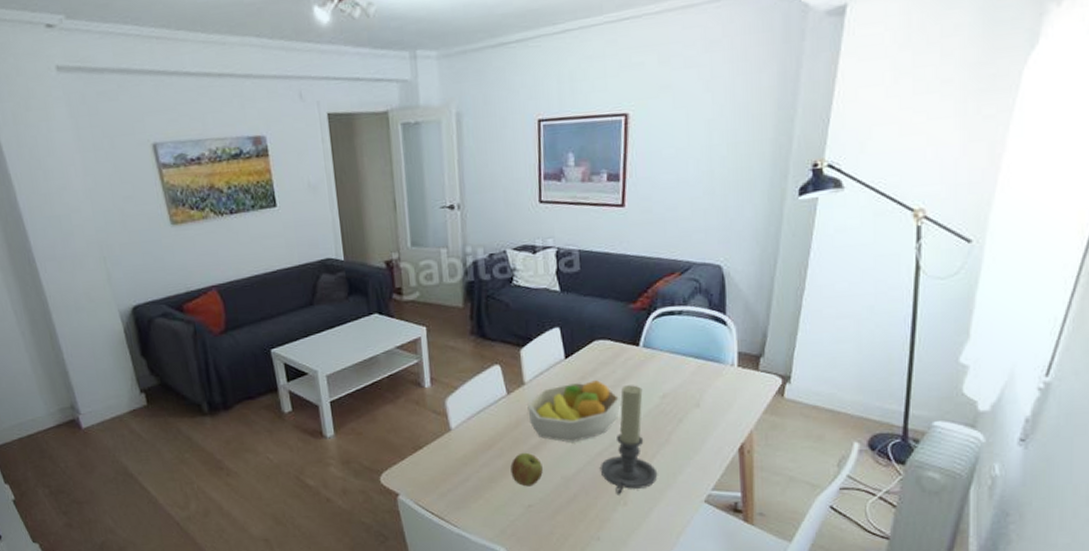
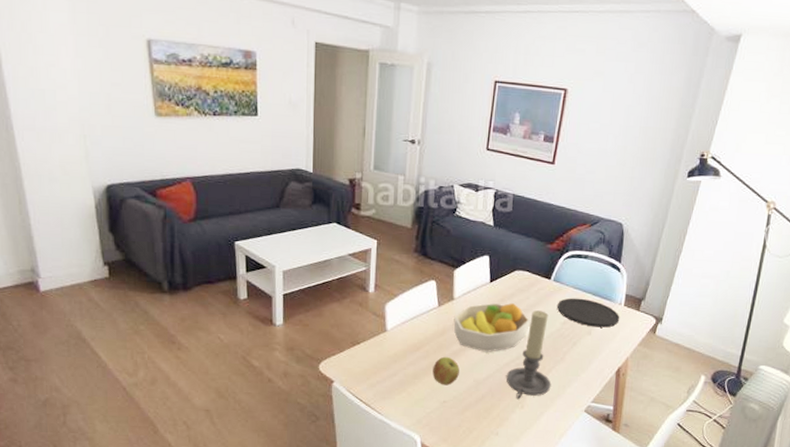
plate: none [652,364,735,398] -> present [557,298,620,328]

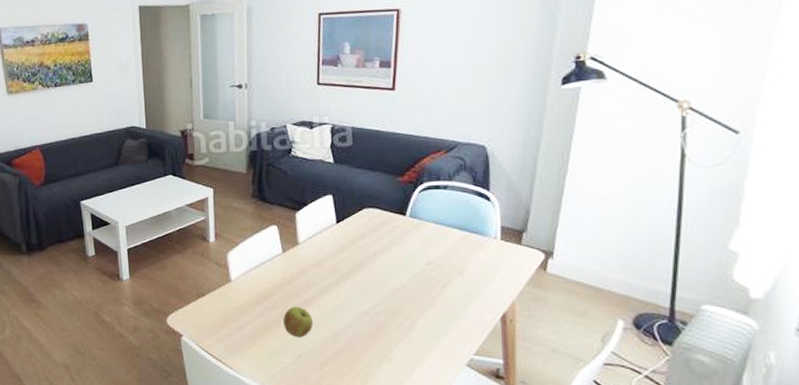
fruit bowl: present [453,303,530,352] -> none [300,245,387,300]
candle holder: present [506,310,551,400] -> none [366,251,421,353]
plate: present [557,298,620,328] -> none [418,234,497,267]

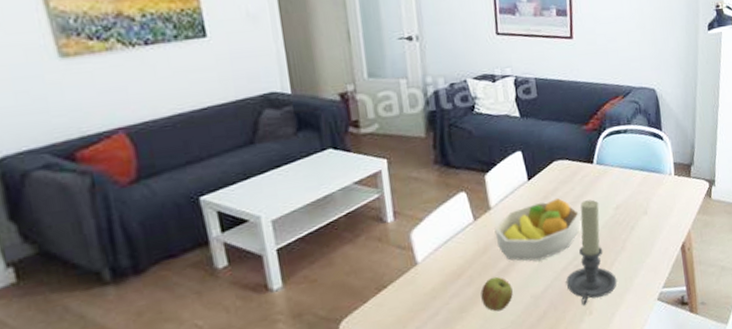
fruit bowl: none [300,245,387,300] -> present [494,198,581,261]
candle holder: none [366,251,421,353] -> present [566,199,617,306]

